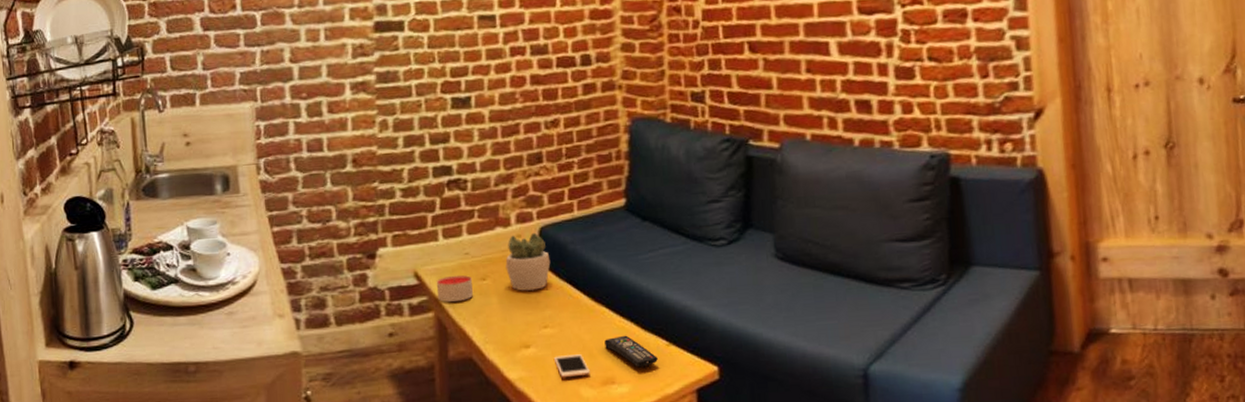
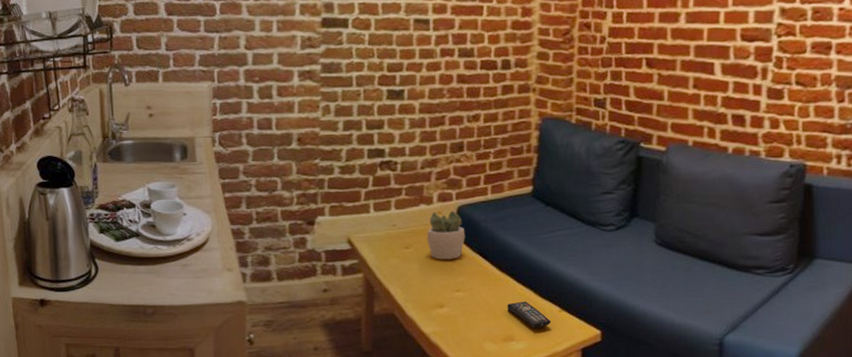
candle: present [436,275,473,302] -> none [366,243,397,265]
cell phone: present [553,354,590,378] -> none [463,315,493,334]

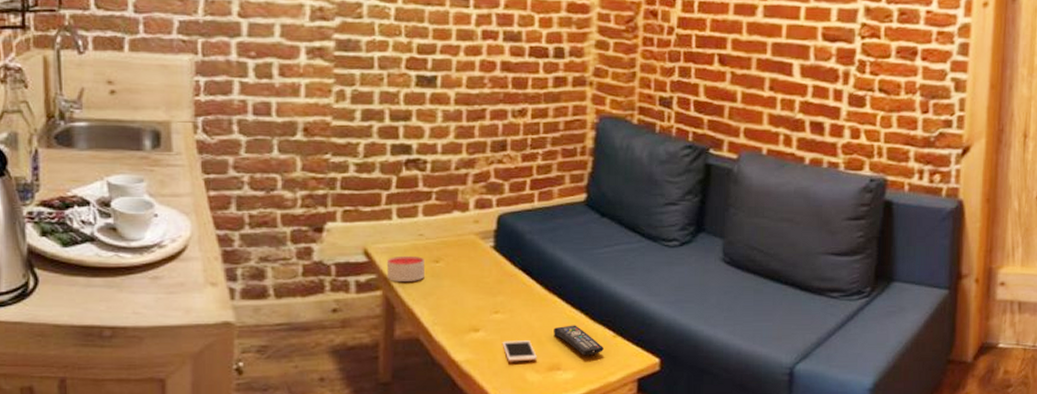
candle: none [366,243,397,265] -> present [386,255,424,281]
succulent plant: present [427,210,466,260] -> none [460,219,507,276]
cell phone: none [463,315,493,334] -> present [502,340,537,362]

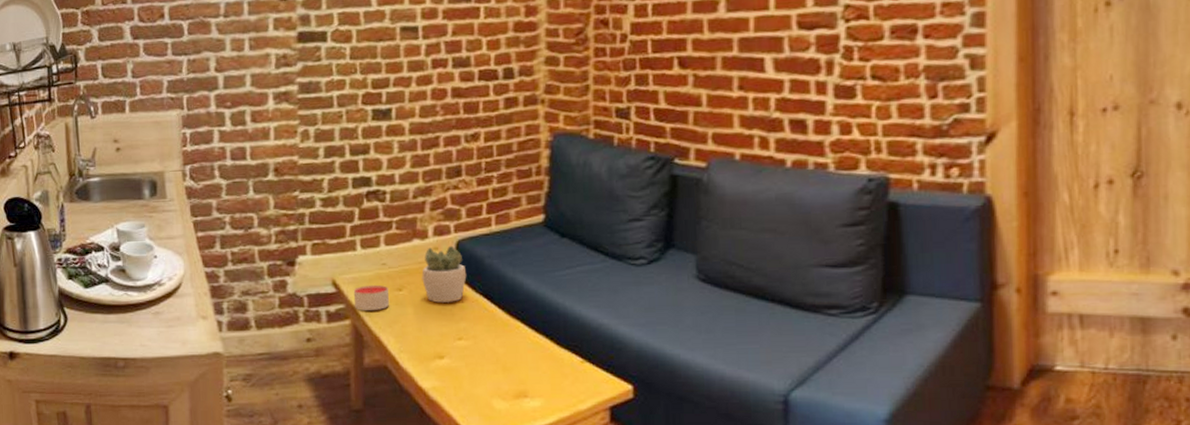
succulent plant: none [460,219,507,276] -> present [422,245,467,303]
cell phone: present [502,340,537,362] -> none [467,367,503,390]
remote control: present [554,325,604,356] -> none [518,350,572,383]

